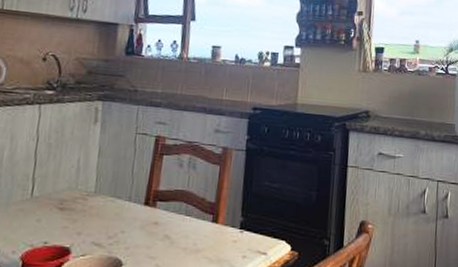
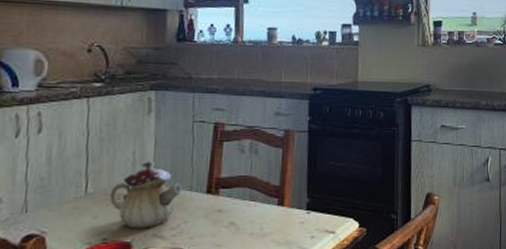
teapot: none [53,169,122,235] -> present [110,161,183,229]

